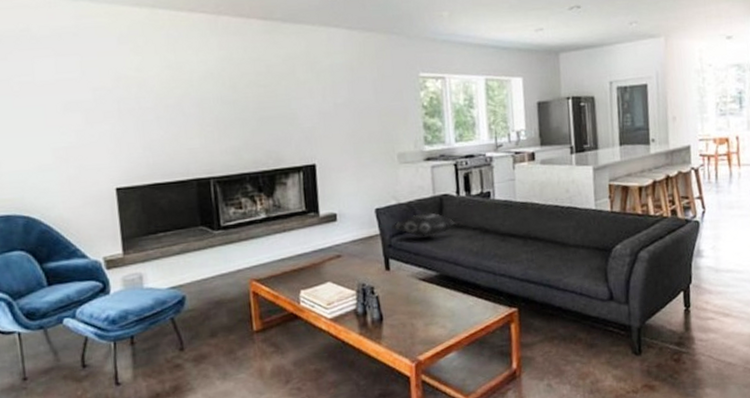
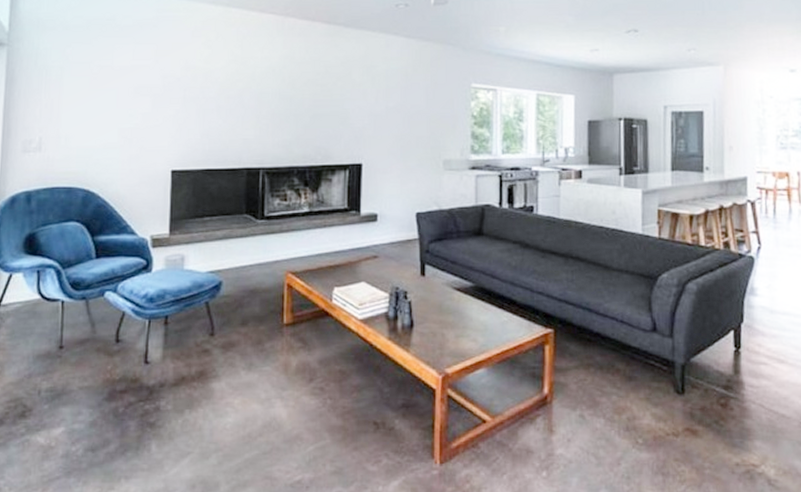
decorative pillow: present [390,211,465,239] -> none [430,220,505,247]

